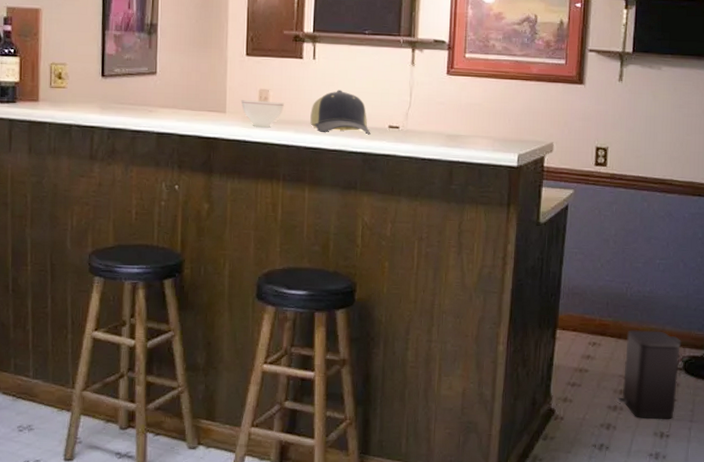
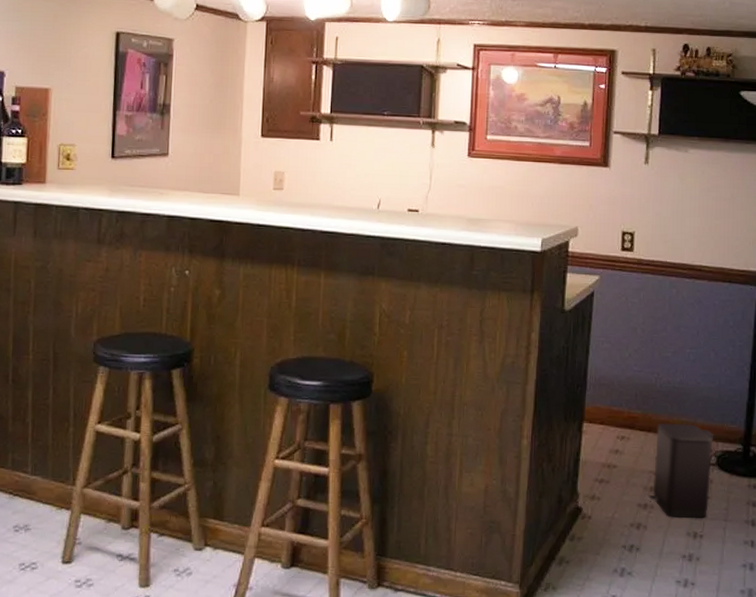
bowl: present [240,100,285,128] -> none [255,182,301,211]
baseball cap: present [310,90,371,135] -> none [326,172,389,218]

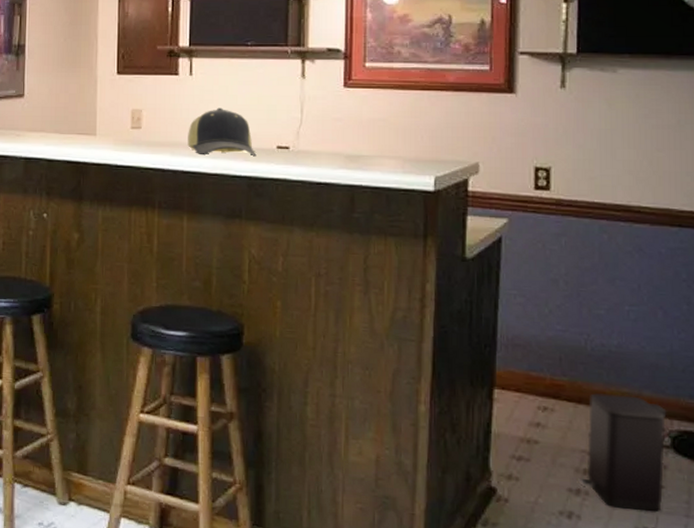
baseball cap: none [326,172,389,218] -> present [188,107,257,157]

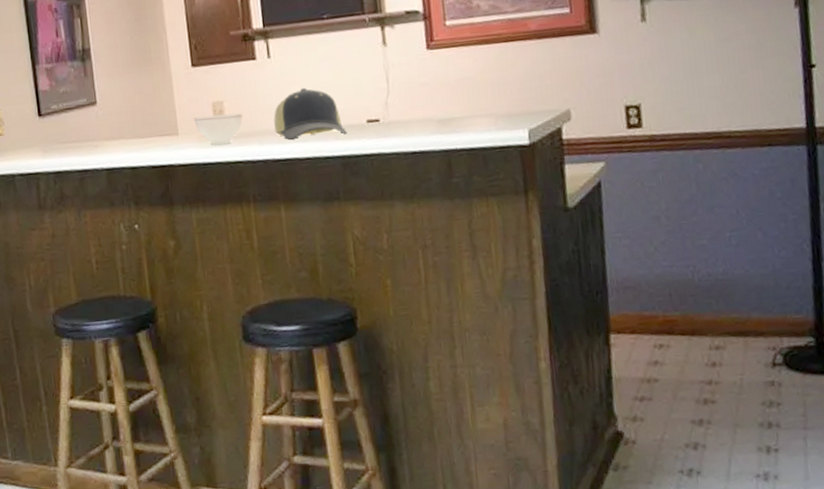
bowl: none [112,121,159,151] -> present [193,113,244,146]
pedal bin: present [578,393,667,512] -> none [699,320,780,432]

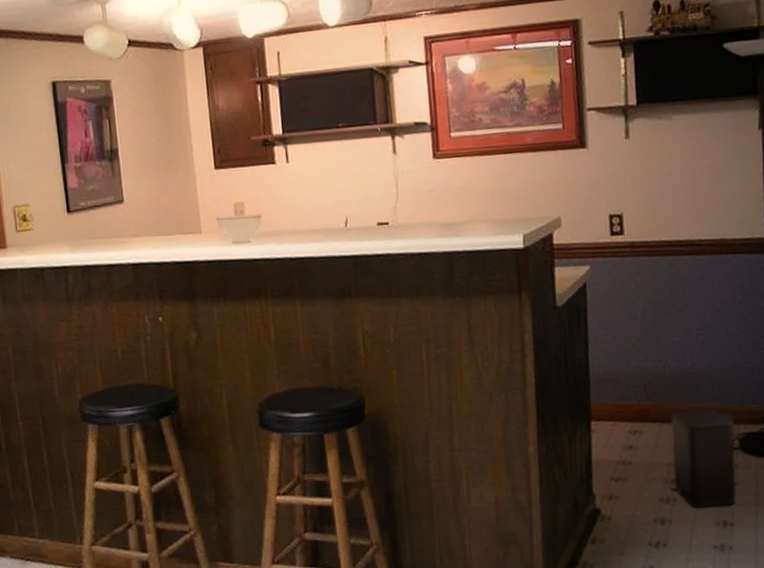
baseball cap: present [273,88,347,140] -> none [291,191,359,240]
pedal bin: none [699,320,780,432] -> present [667,409,736,508]

